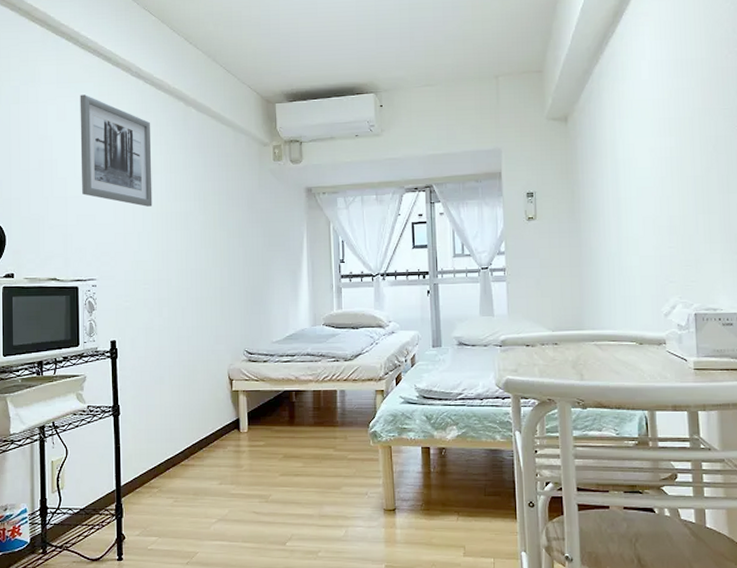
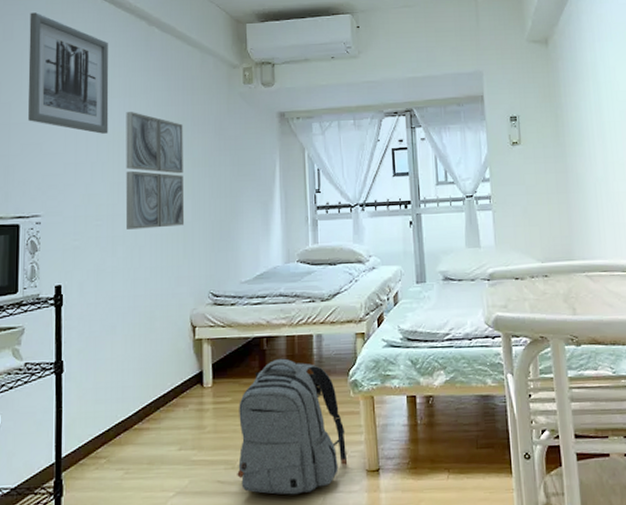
wall art: none [168,187,222,293] -> present [125,112,185,230]
backpack: none [270,410,367,527] -> present [237,358,348,495]

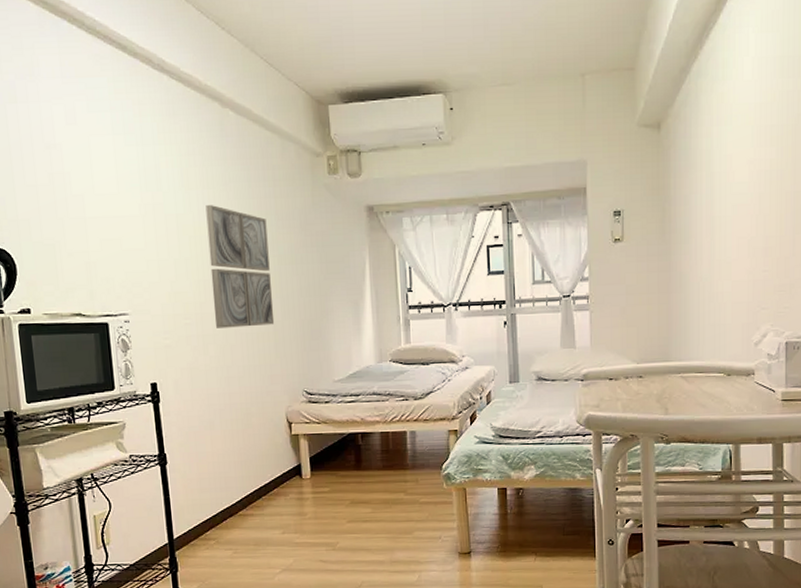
wall art: present [28,12,109,134] -> none [91,92,189,229]
backpack: present [237,358,348,495] -> none [337,453,441,573]

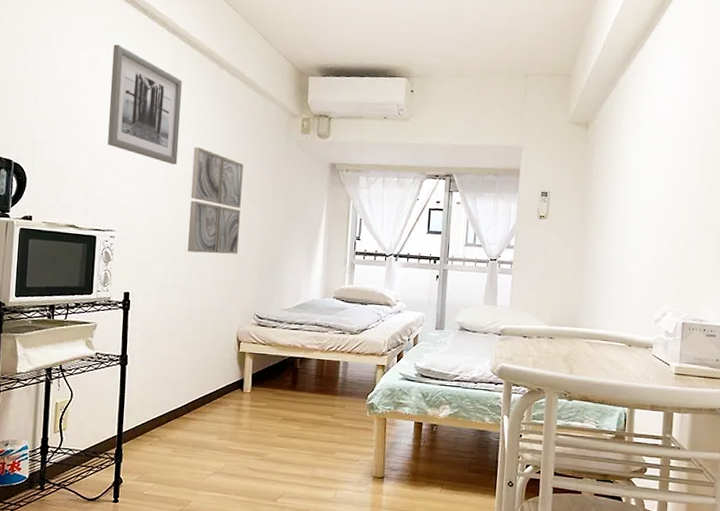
wall art: none [91,92,189,229] -> present [108,44,182,165]

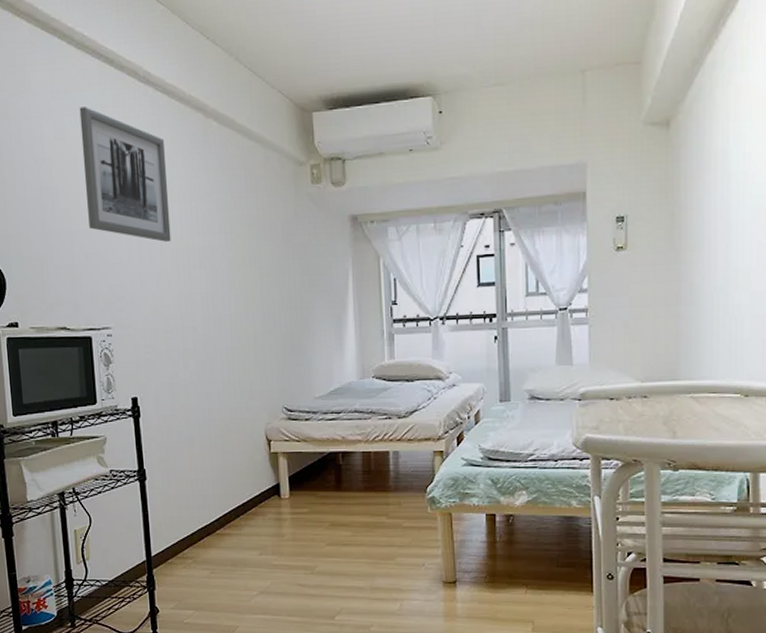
wall art: present [187,147,244,254] -> none [188,217,255,343]

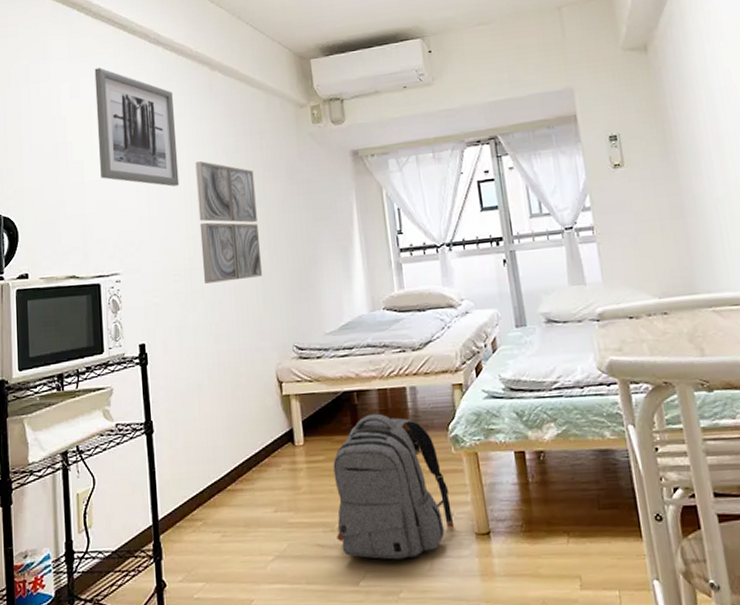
wall art: none [188,217,255,343] -> present [195,161,263,284]
backpack: none [316,473,425,600] -> present [333,413,455,560]

